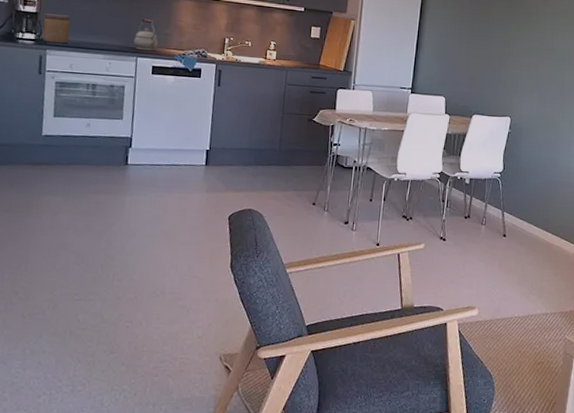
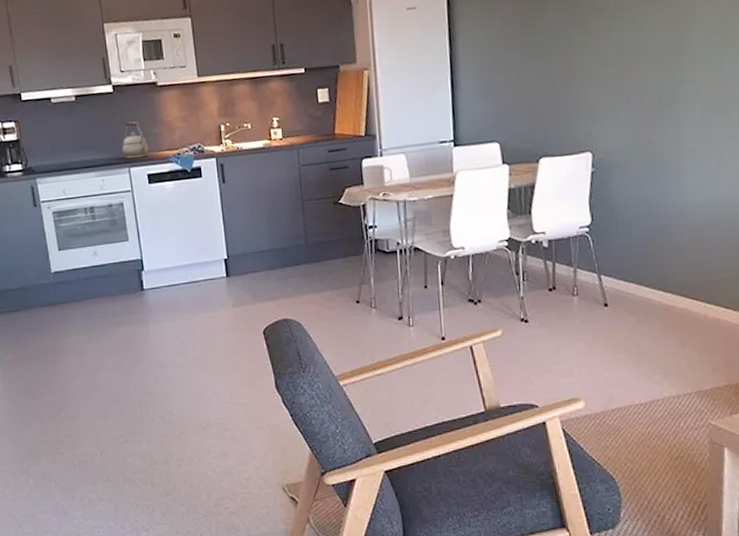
jar: present [42,12,71,44] -> none [25,135,56,171]
mug: none [335,95,360,115] -> present [362,164,392,190]

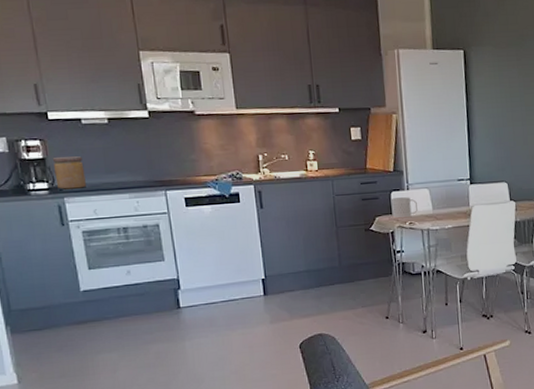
jar: none [25,135,56,171] -> present [52,155,86,190]
kettle: present [122,121,149,159] -> none [158,146,186,183]

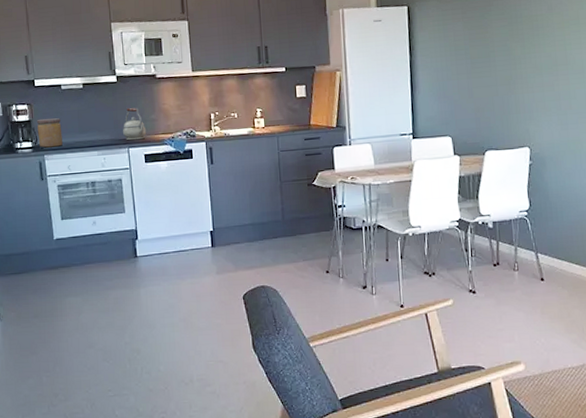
kettle: none [158,146,186,183] -> present [123,107,147,141]
mug: present [391,197,418,219] -> none [333,152,359,174]

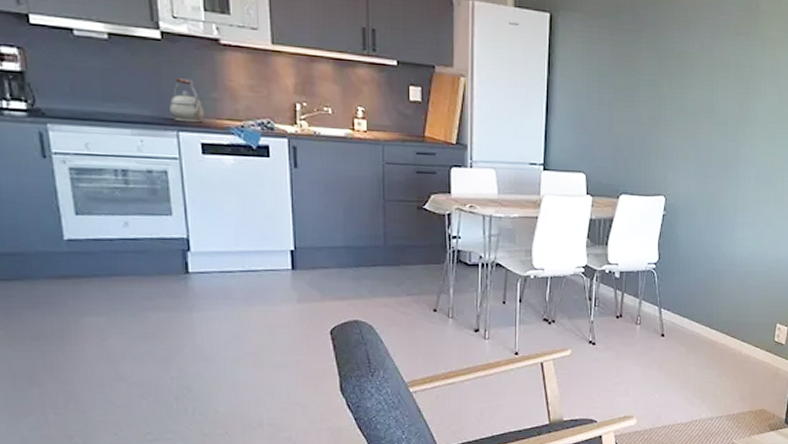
jar: present [36,117,63,148] -> none [33,71,76,115]

